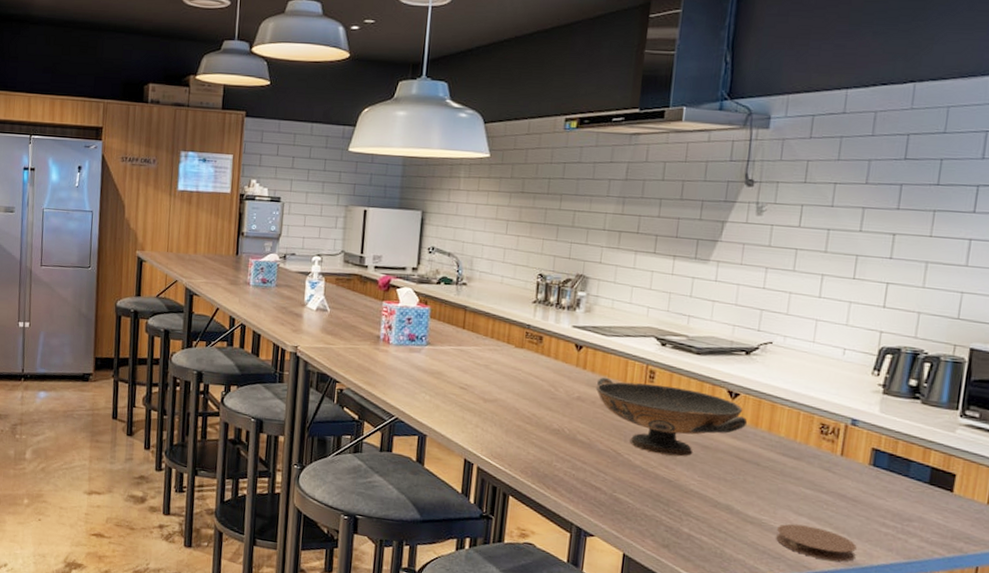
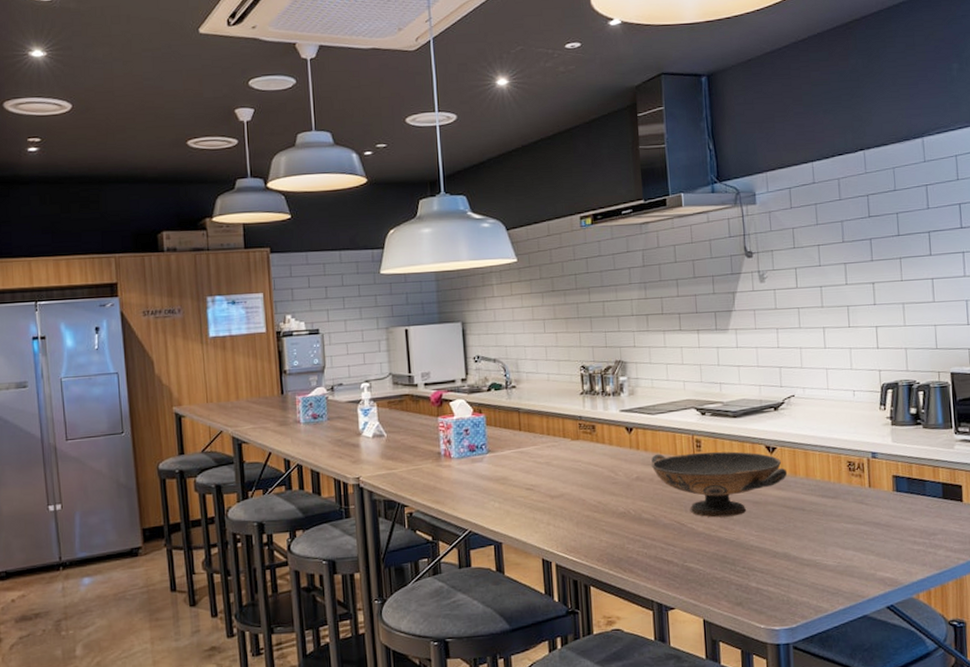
coaster: present [776,524,857,562] -> none [830,557,898,586]

